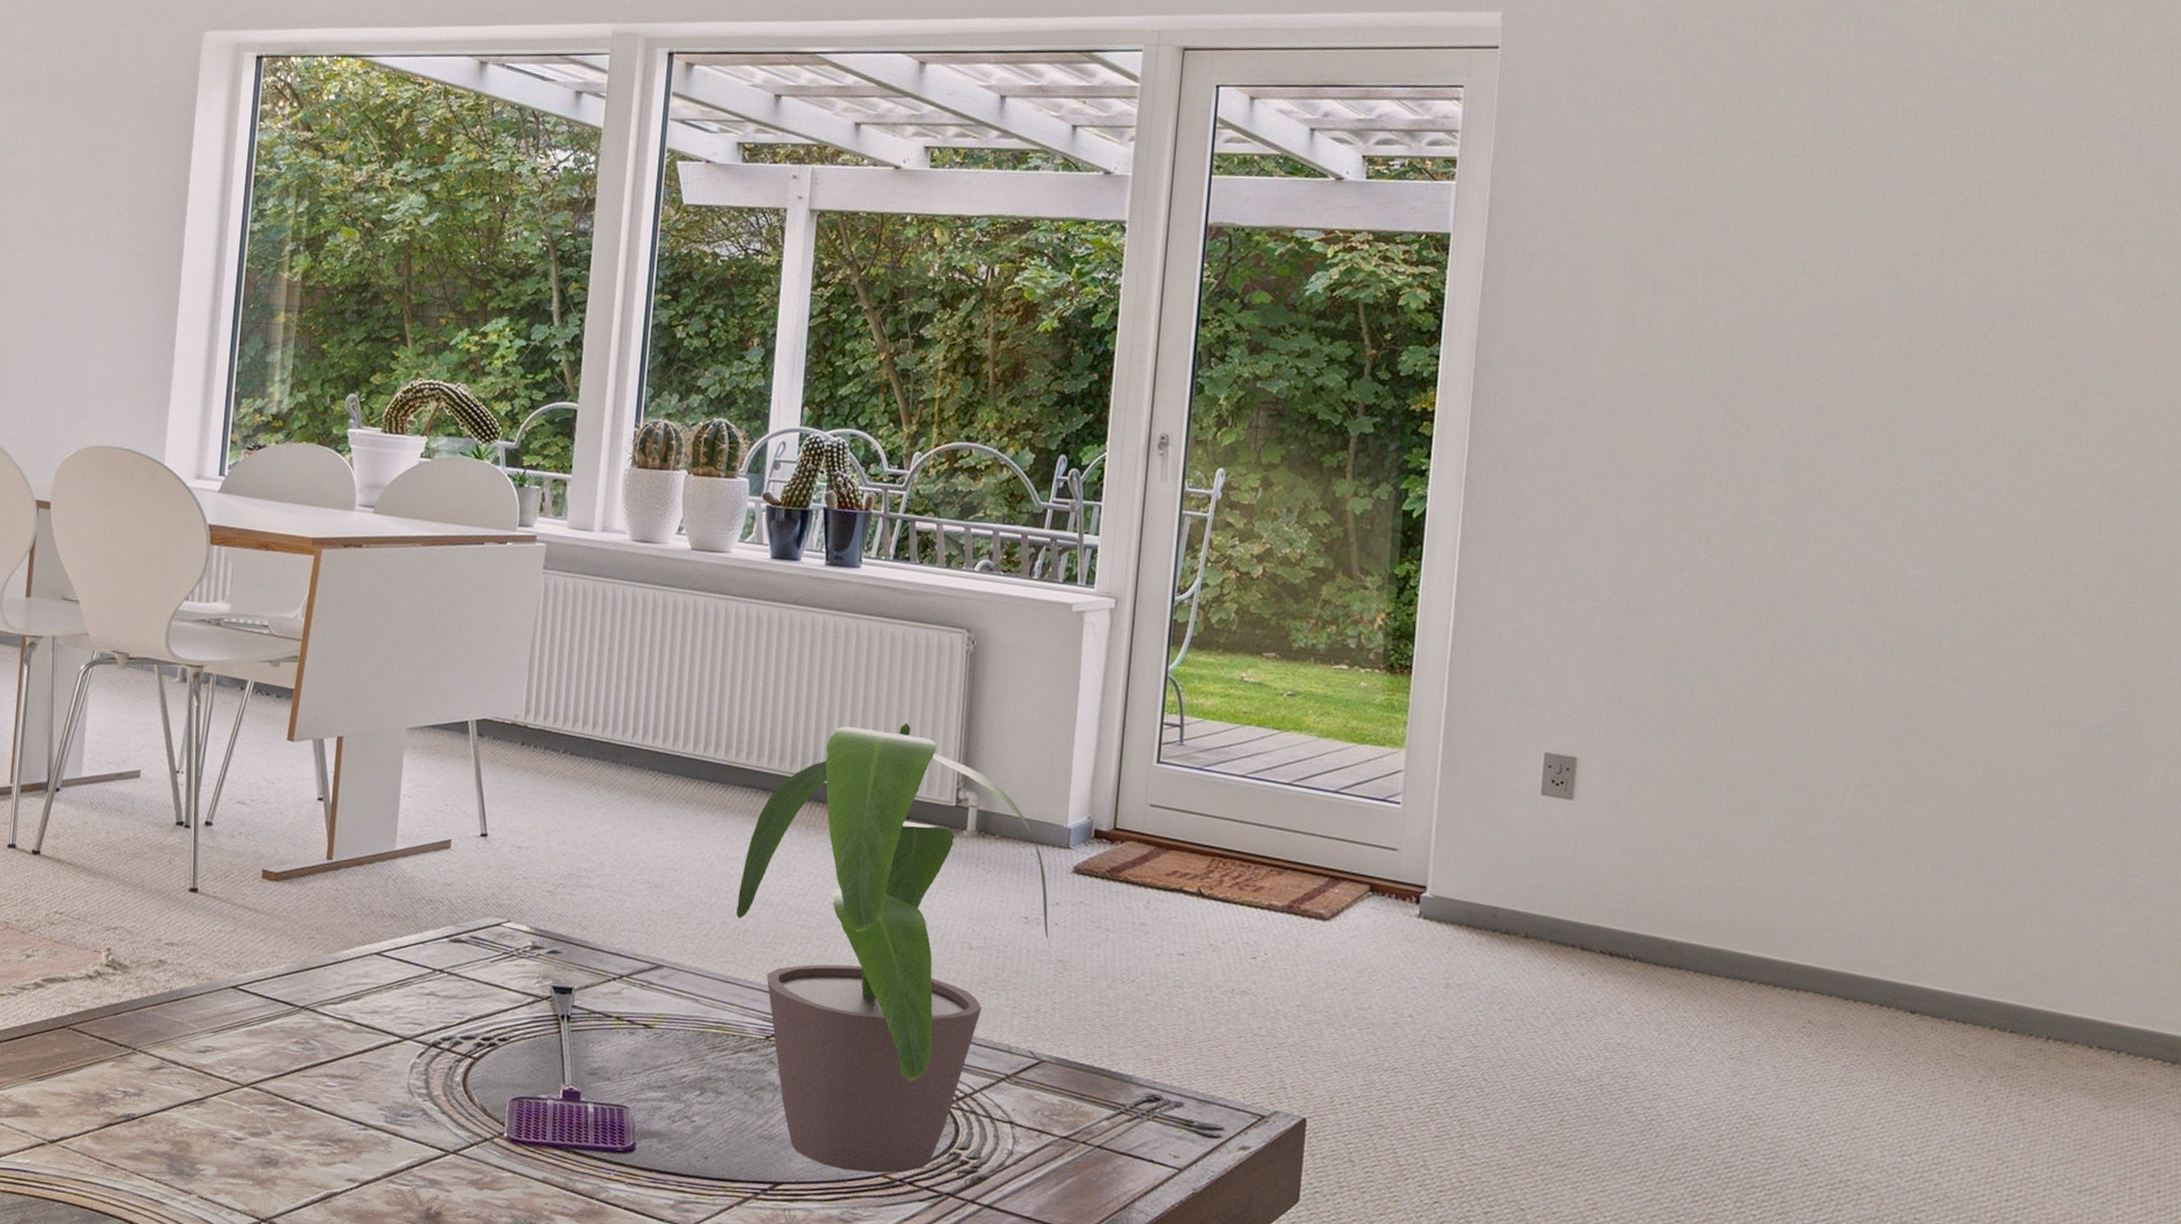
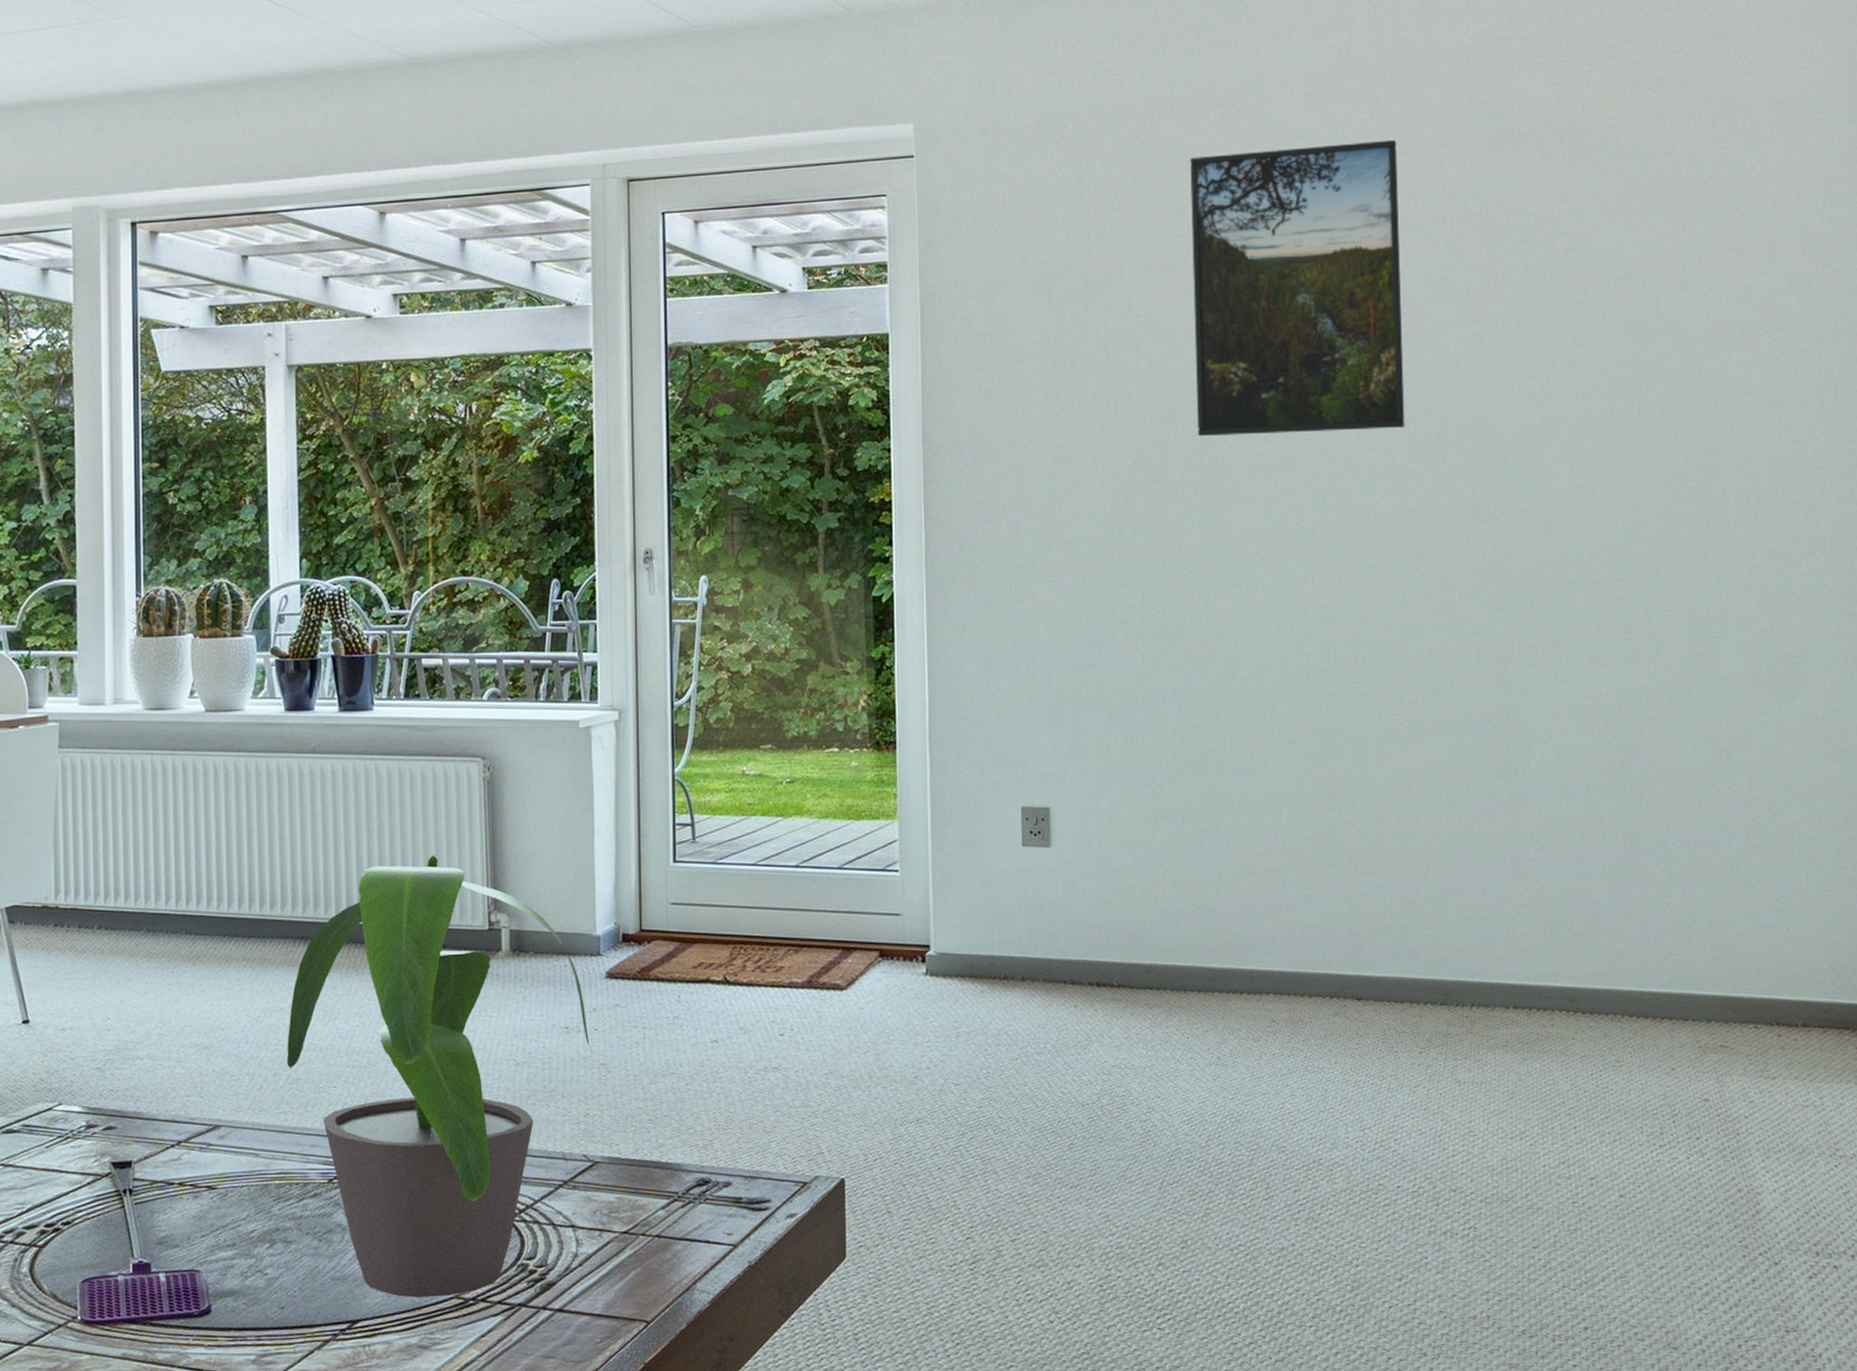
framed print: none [1790,70,2063,390] -> present [1190,140,1405,437]

